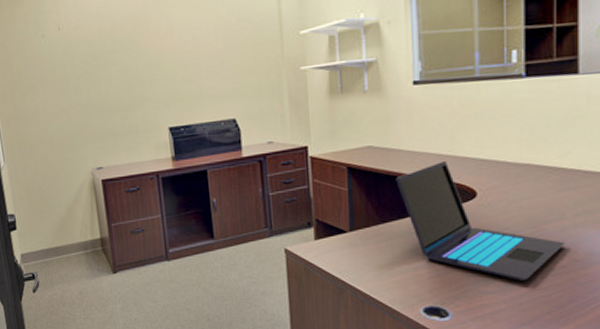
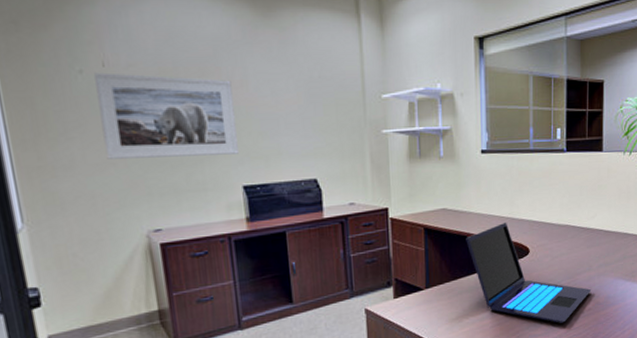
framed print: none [52,31,165,108] -> present [94,72,238,159]

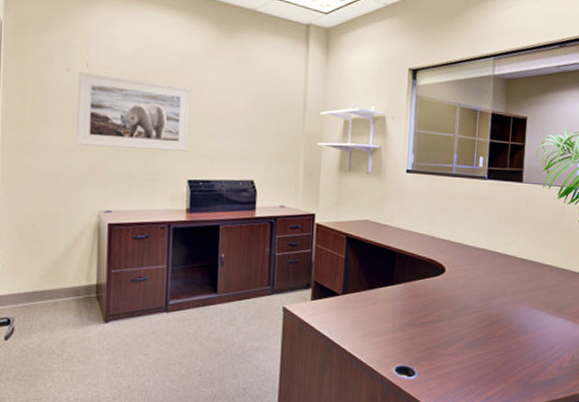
laptop: present [466,222,592,324] -> none [385,239,505,346]

